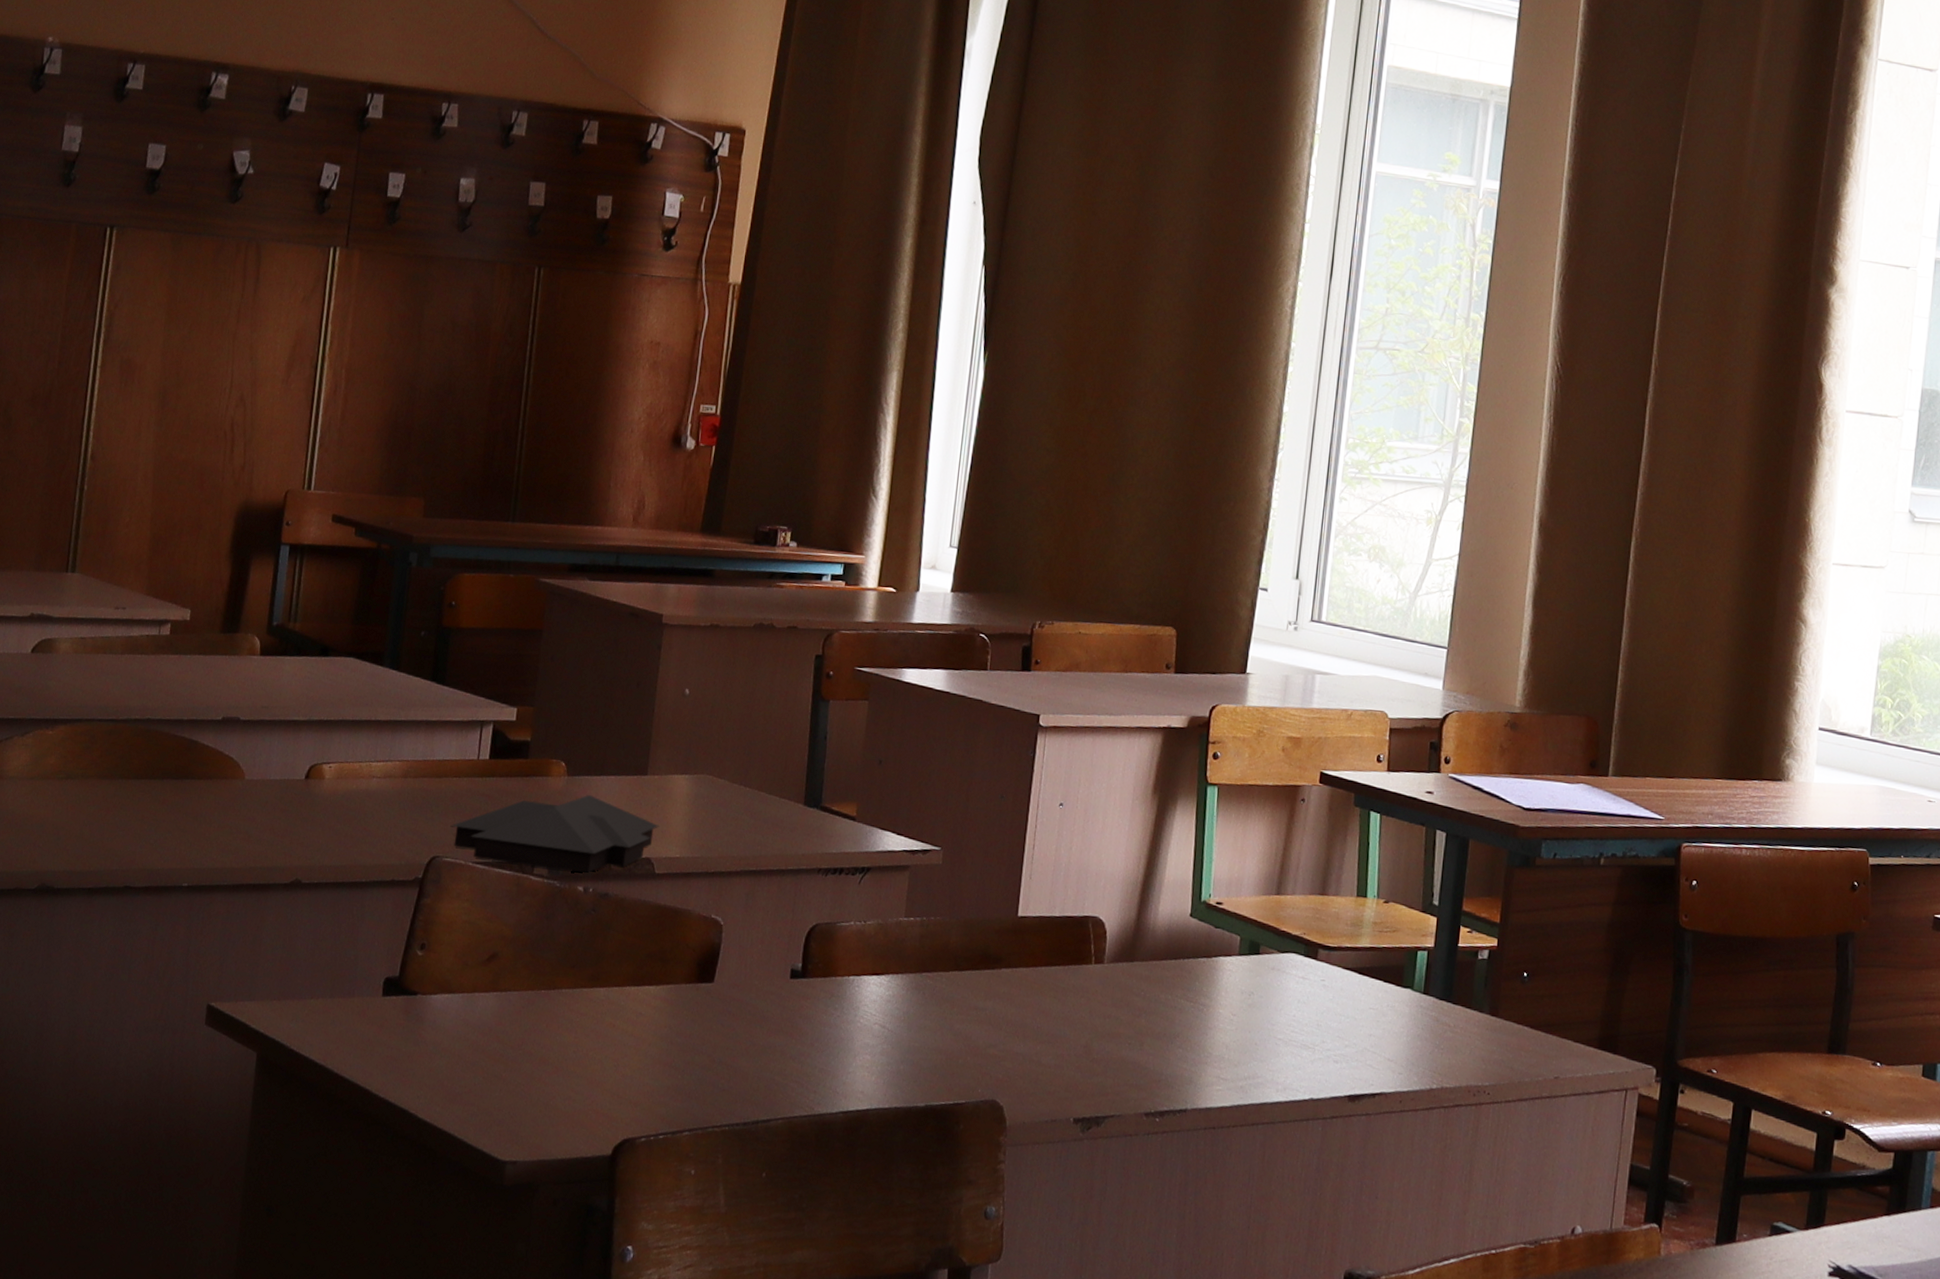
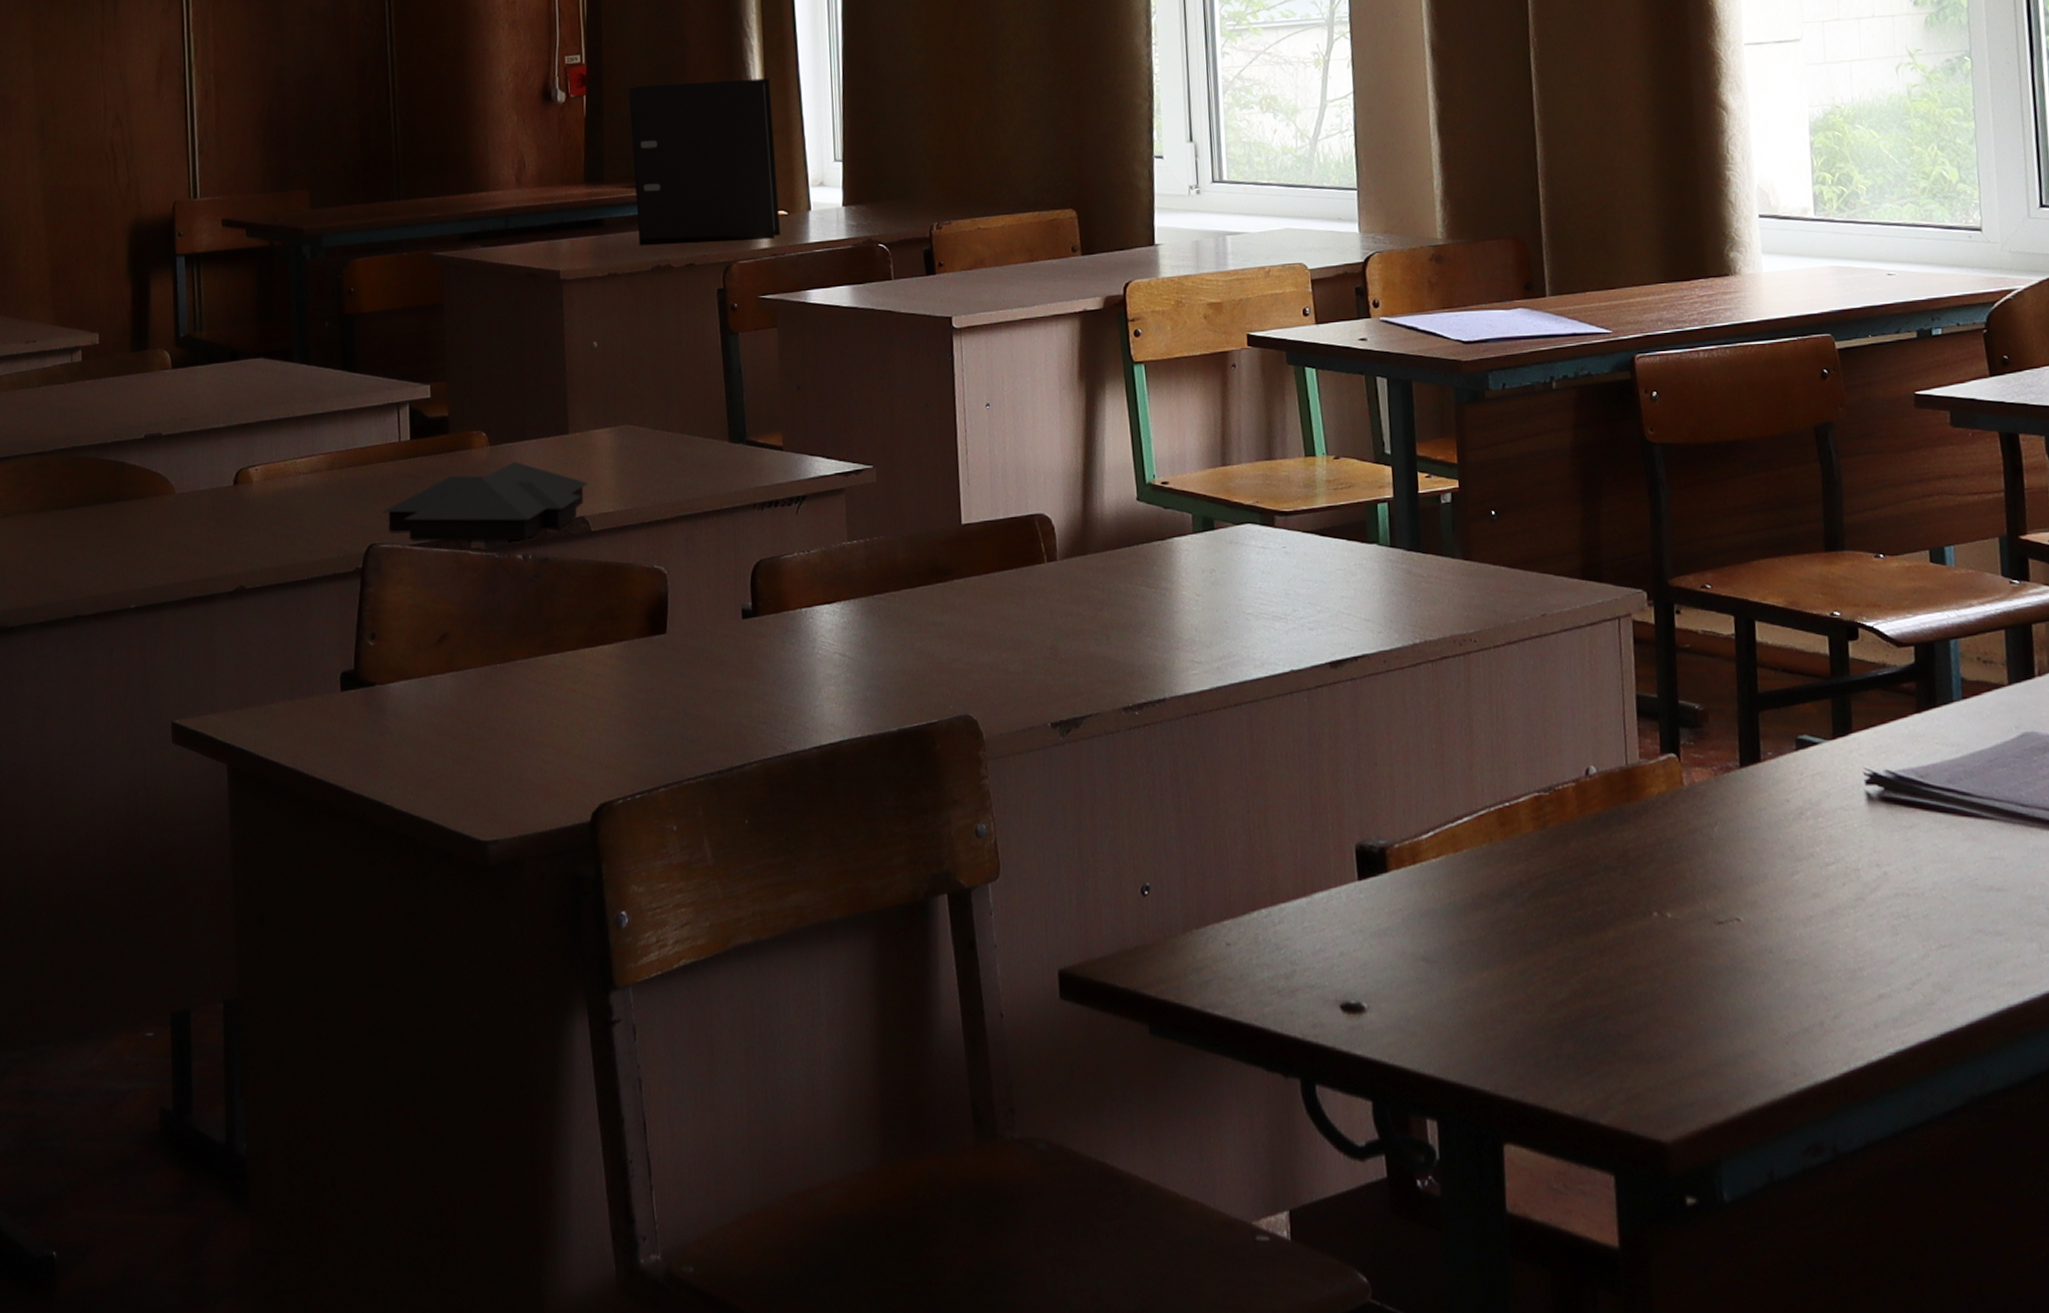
binder: none [745,444,899,615] -> present [628,78,781,246]

